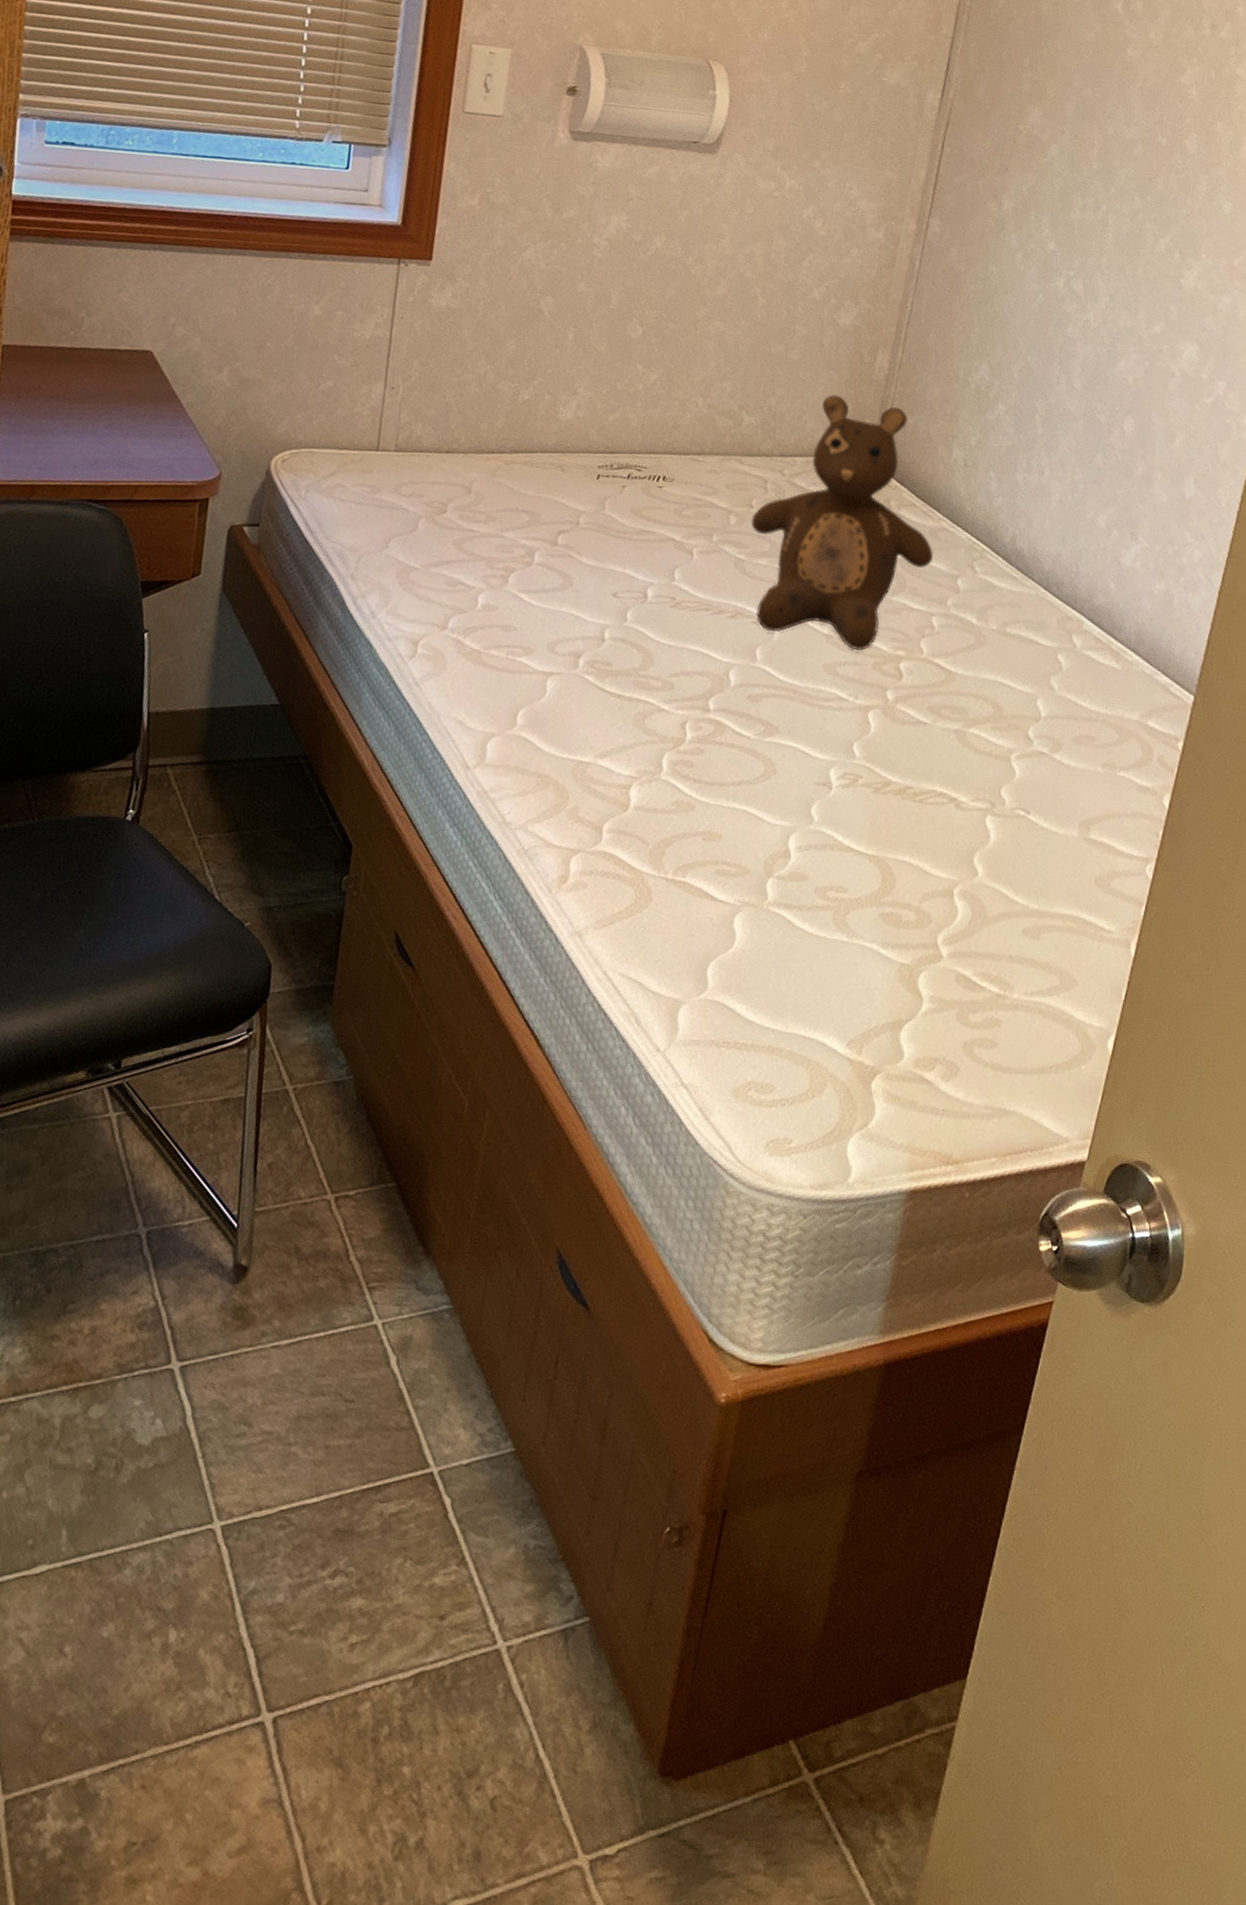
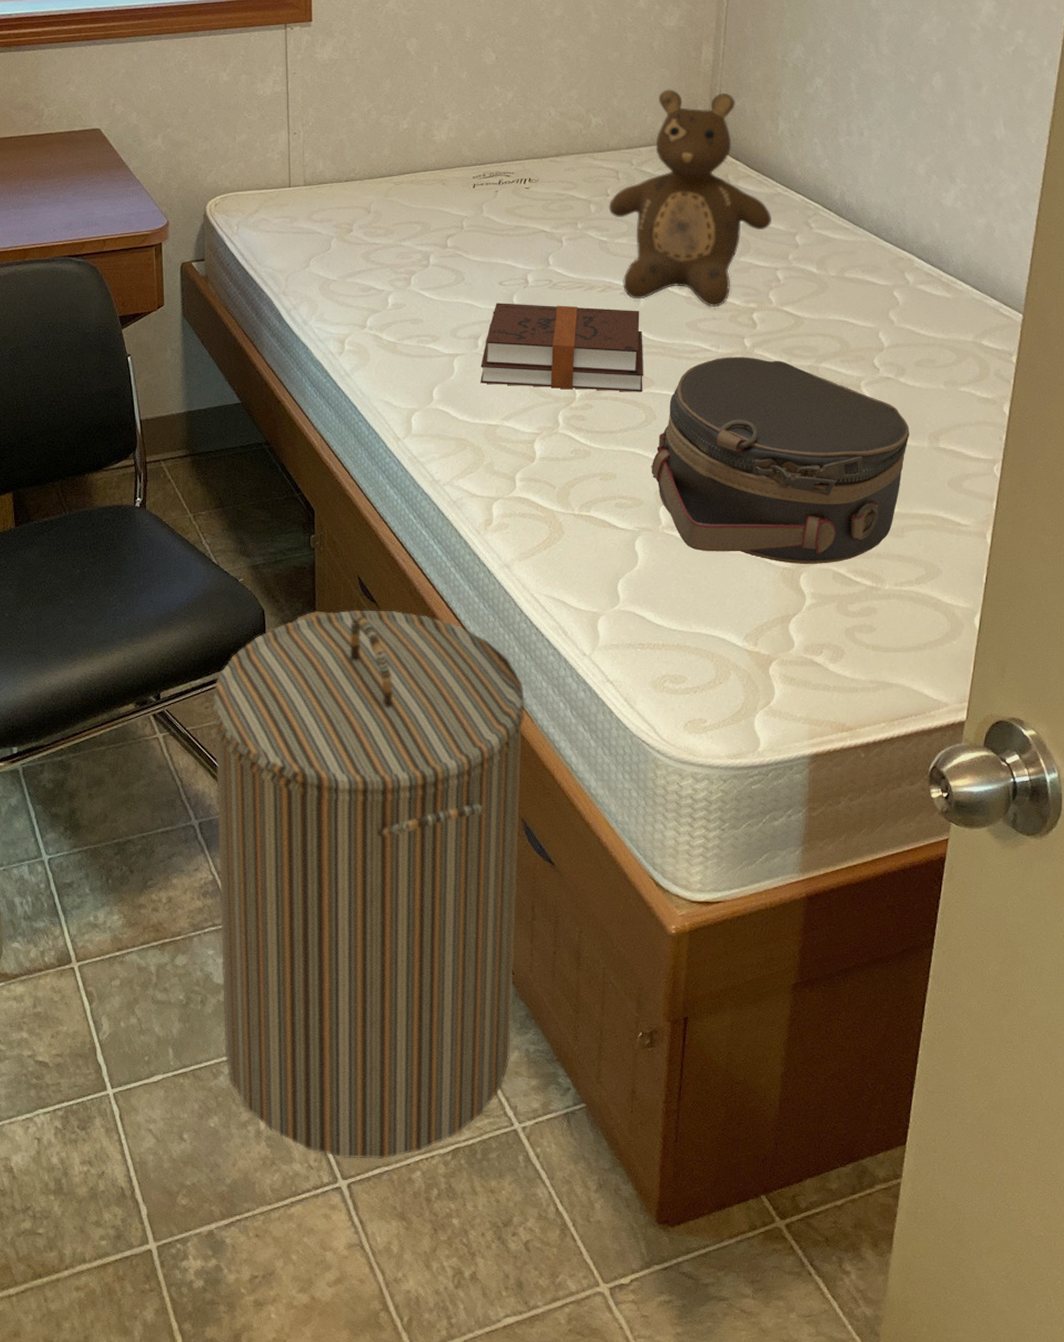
laundry hamper: none [137,971,581,1684] -> present [212,610,525,1158]
hardback book: none [575,617,772,741] -> present [480,303,644,392]
hat box: none [763,709,1060,963] -> present [652,356,910,564]

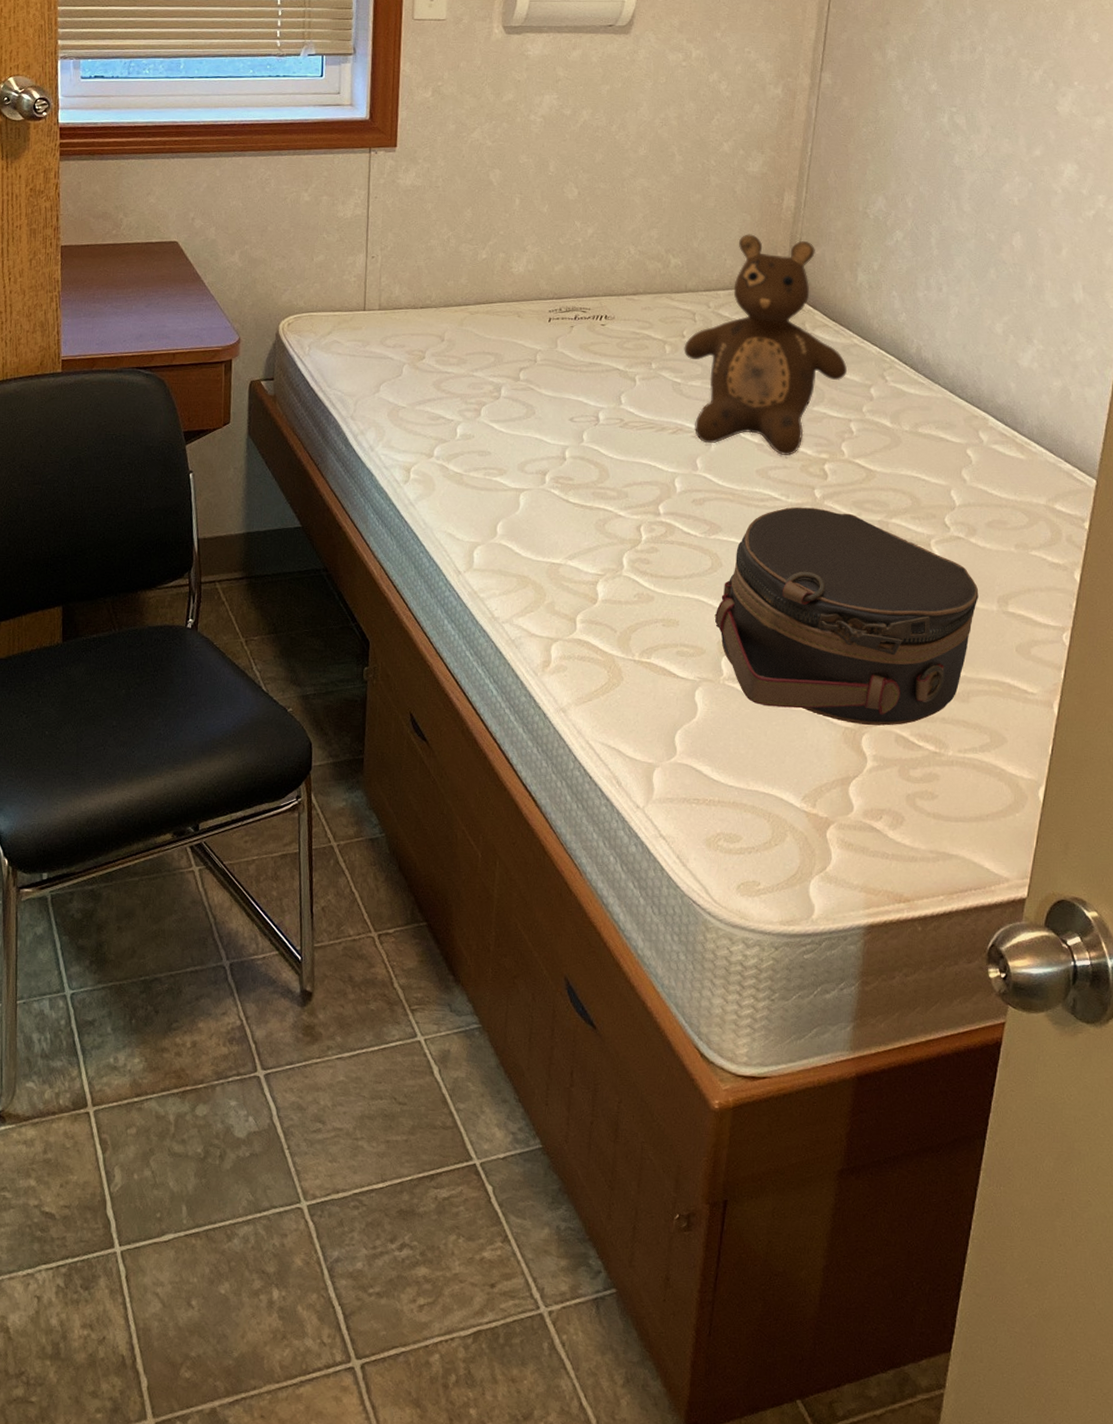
laundry hamper: present [212,610,525,1158] -> none [241,747,575,1338]
hardback book: present [480,303,644,392] -> none [545,439,713,538]

